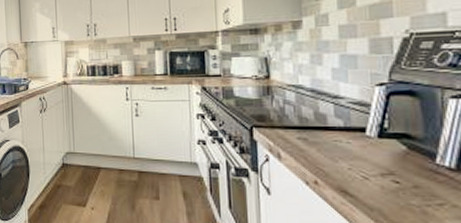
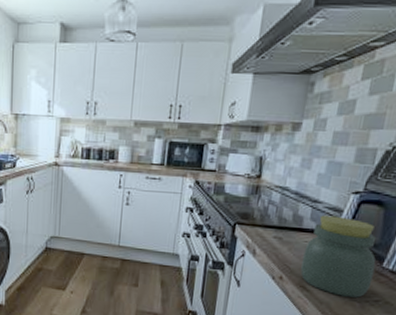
jar: none [336,111,428,201] -> present [300,215,376,298]

